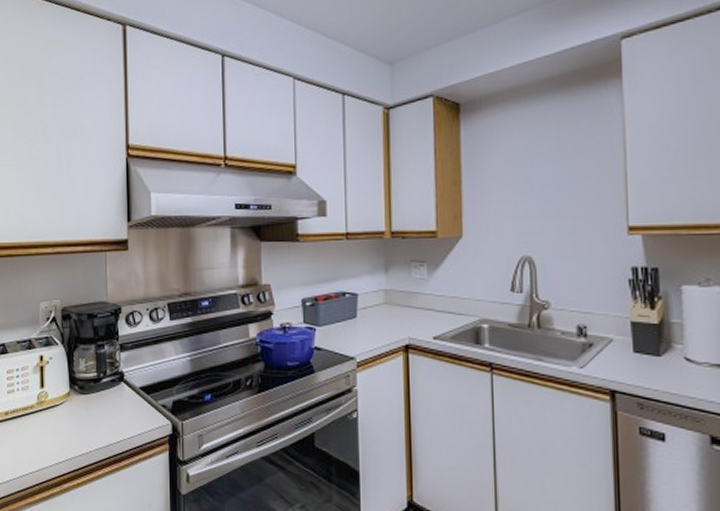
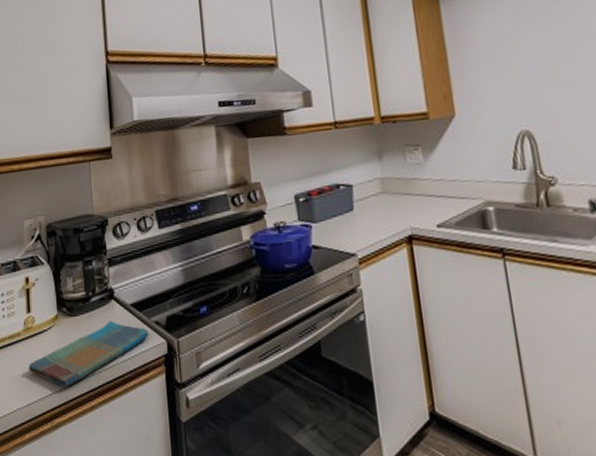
dish towel: none [41,401,156,457] -> present [28,321,150,388]

